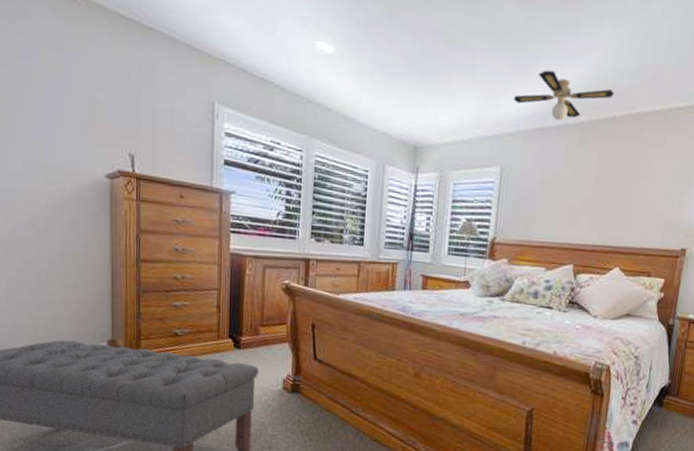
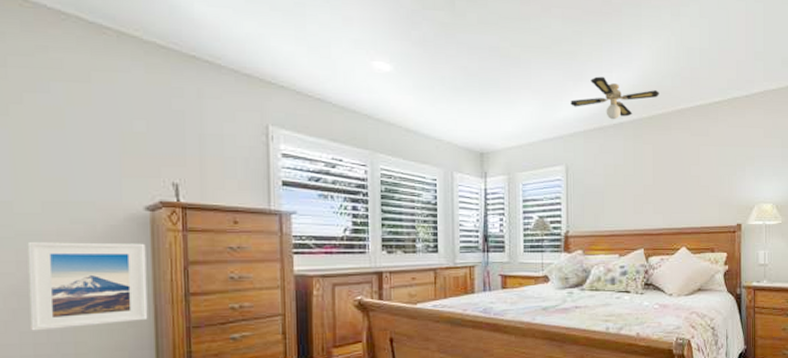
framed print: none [12,197,106,280] -> present [27,241,148,331]

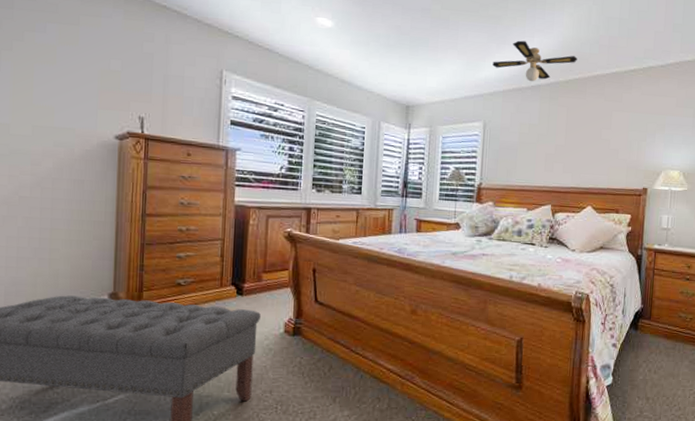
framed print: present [27,241,148,331] -> none [16,159,113,237]

